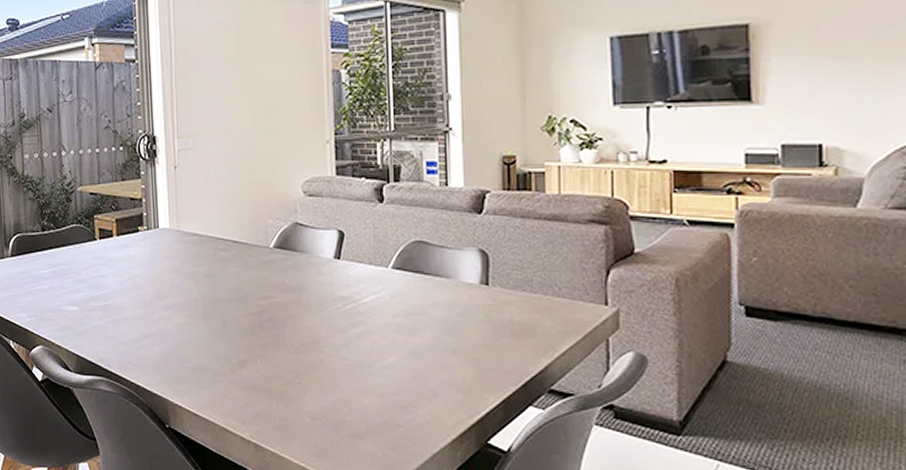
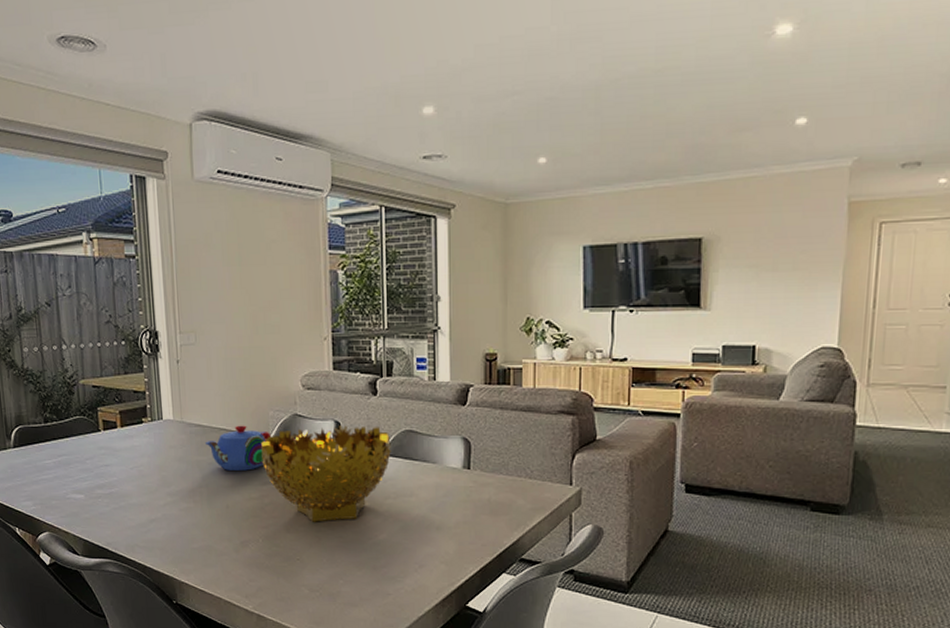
teapot: none [202,234,269,284] -> present [206,425,270,471]
decorative bowl: none [260,235,400,342] -> present [261,425,391,522]

